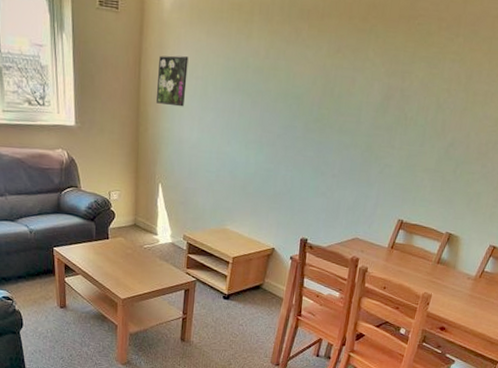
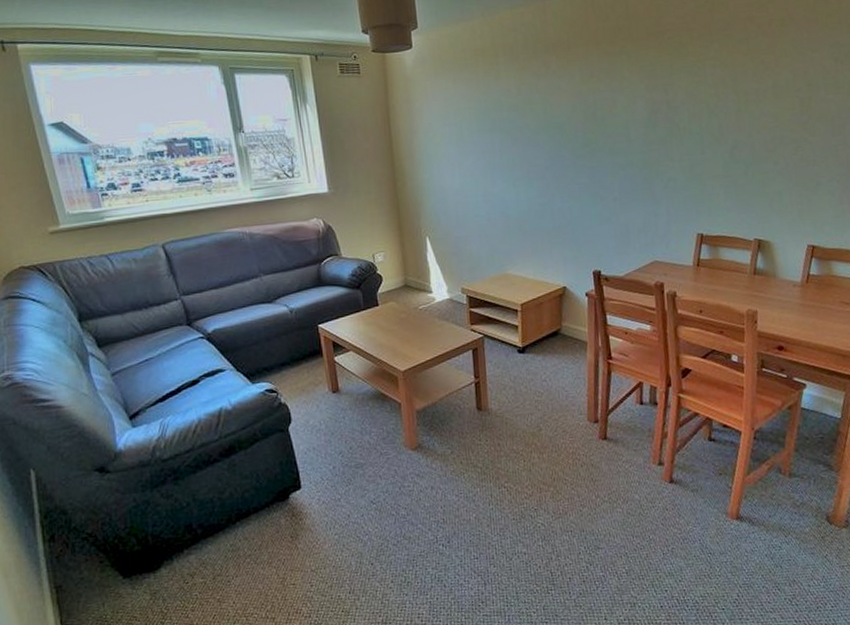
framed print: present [157,55,189,107] -> none [408,106,441,157]

